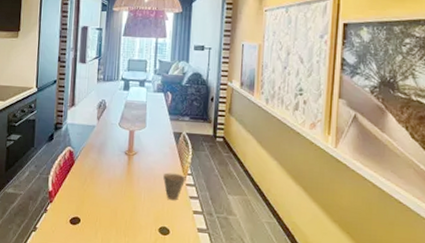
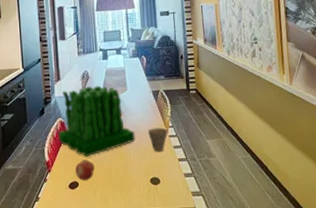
plant: none [65,117,149,193] -> present [58,85,135,157]
fruit: none [79,195,100,218] -> present [75,159,95,181]

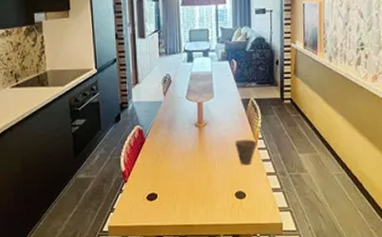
plant: present [58,85,135,157] -> none [135,91,221,168]
fruit: present [75,159,95,181] -> none [154,170,175,192]

